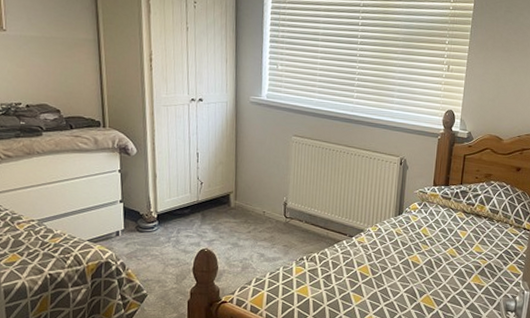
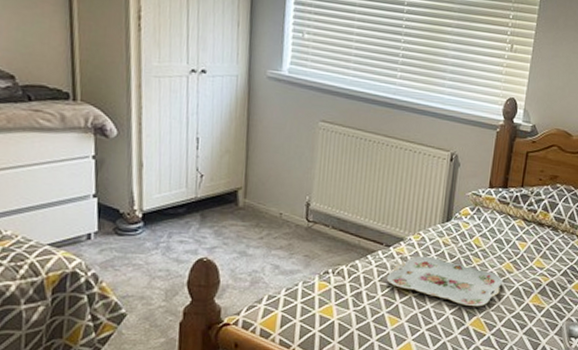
serving tray: none [350,244,448,286] -> present [386,256,503,307]

